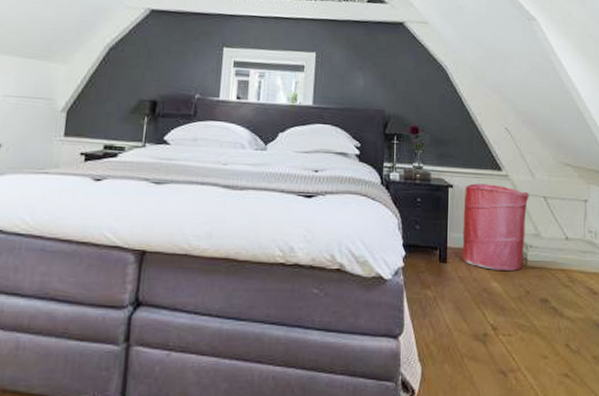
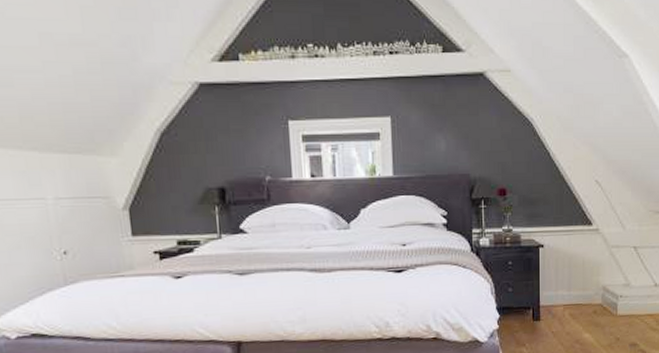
laundry hamper: present [461,183,529,271] -> none [553,240,620,322]

